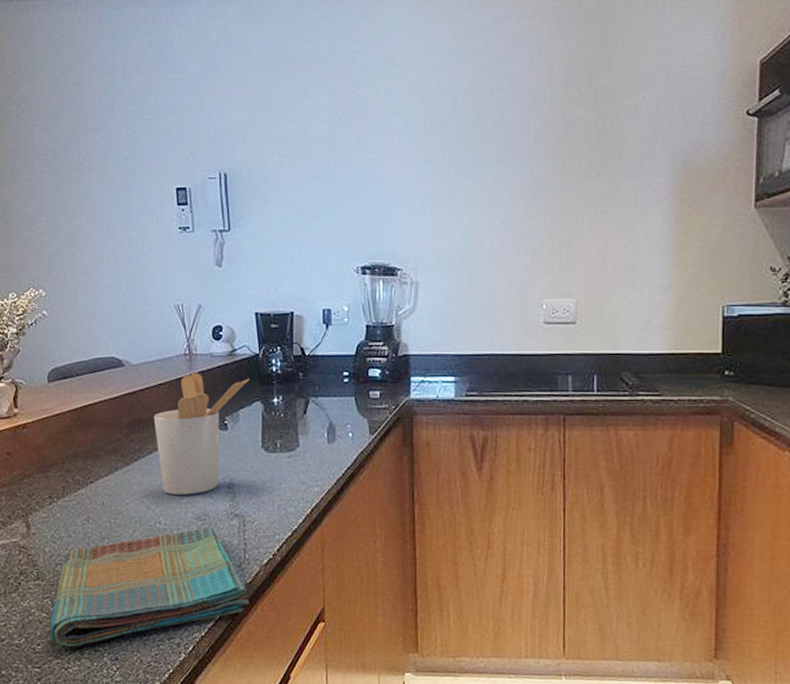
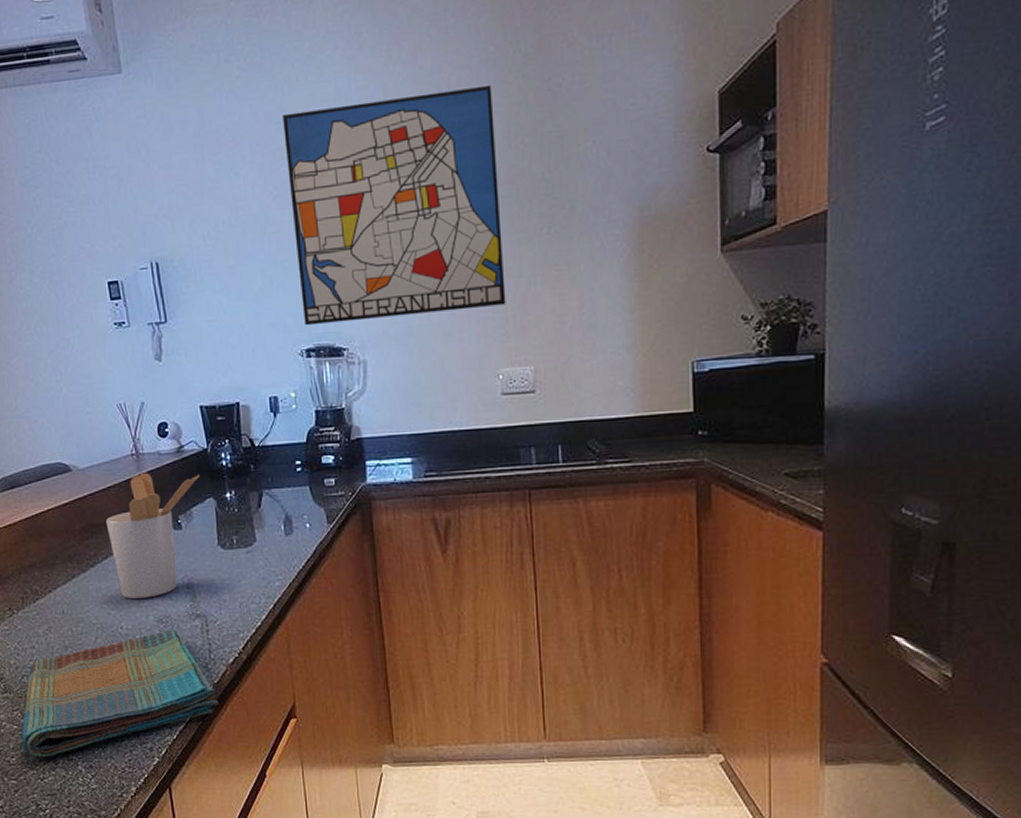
wall art: none [356,36,554,245] -> present [283,84,506,326]

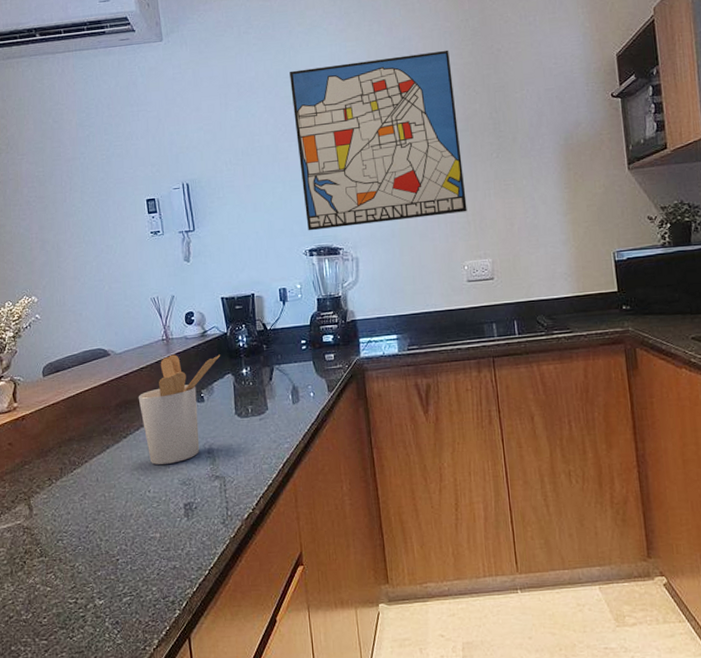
dish towel: present [21,629,219,757] -> none [54,490,235,616]

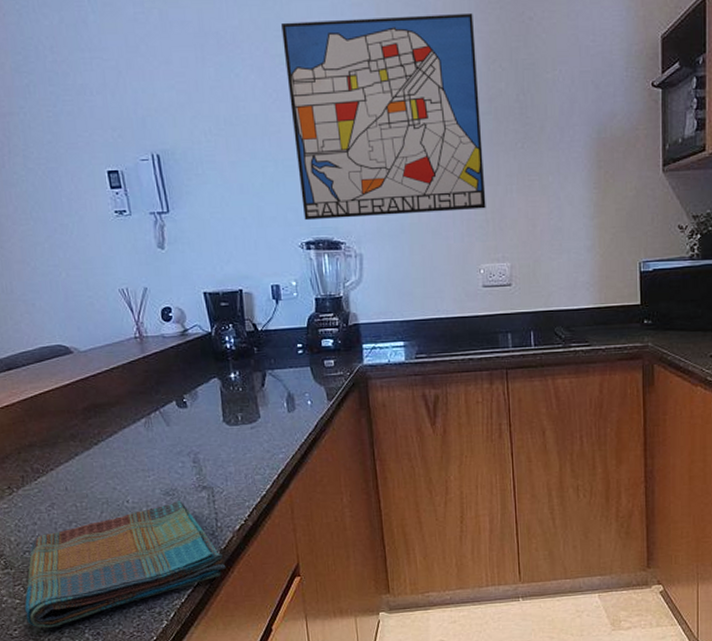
dish towel: none [54,490,235,616] -> present [24,501,226,628]
utensil holder: present [138,354,220,465] -> none [109,354,204,474]

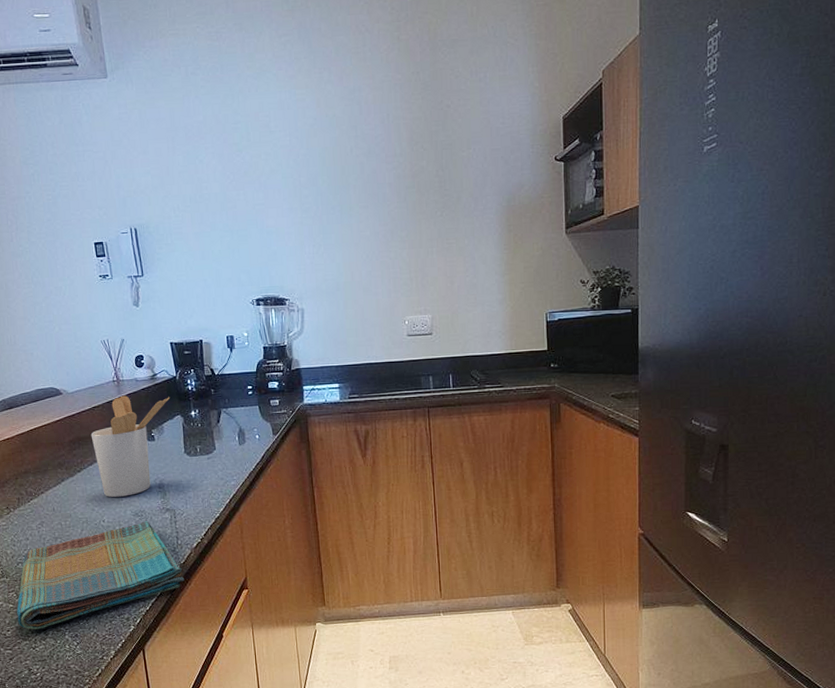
utensil holder: none [109,354,204,474] -> present [91,395,169,497]
wall art: present [281,12,486,221] -> none [238,103,410,281]

